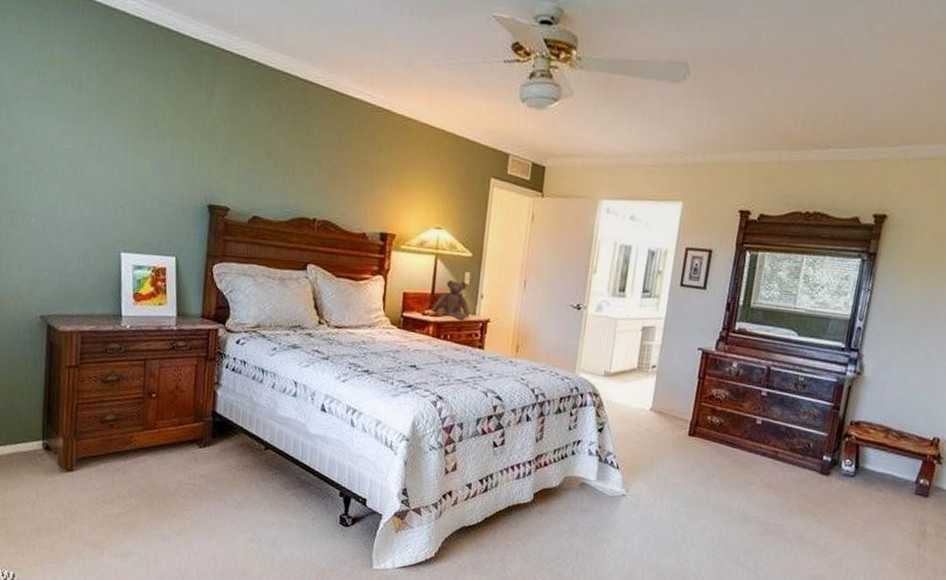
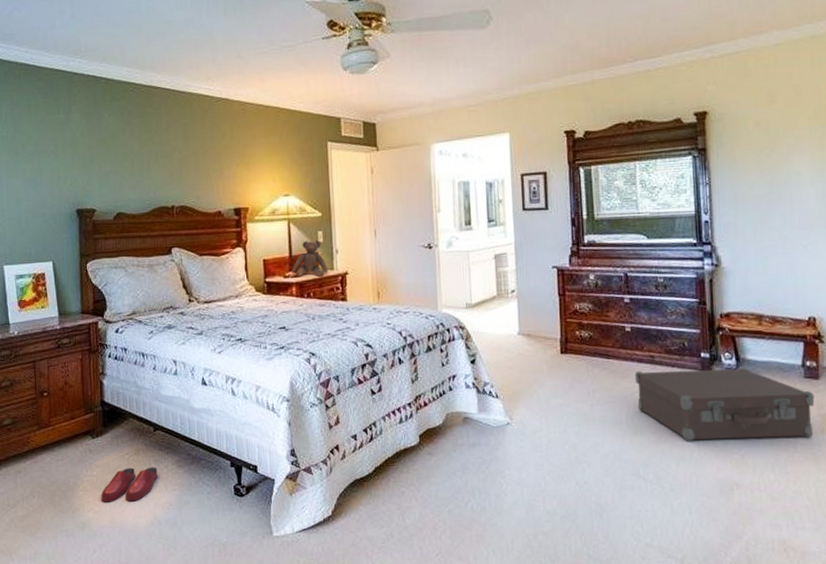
slippers: none [202,482,264,516] -> present [101,467,158,502]
suitcase: none [751,463,920,550] -> present [634,367,815,441]

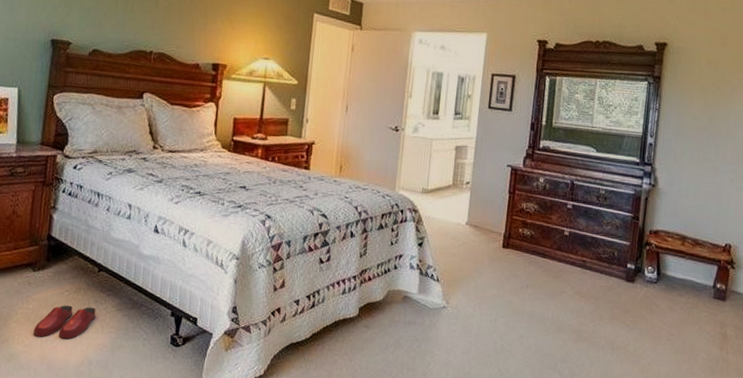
teddy bear: present [291,240,328,278] -> none [260,106,296,144]
suitcase: present [634,367,815,441] -> none [564,273,720,353]

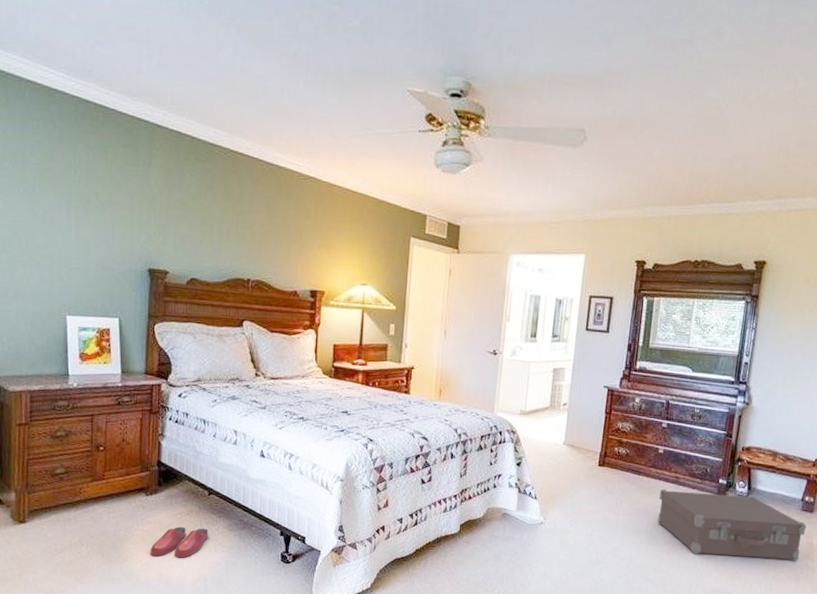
suitcase: none [564,273,720,353] -> present [657,489,807,561]

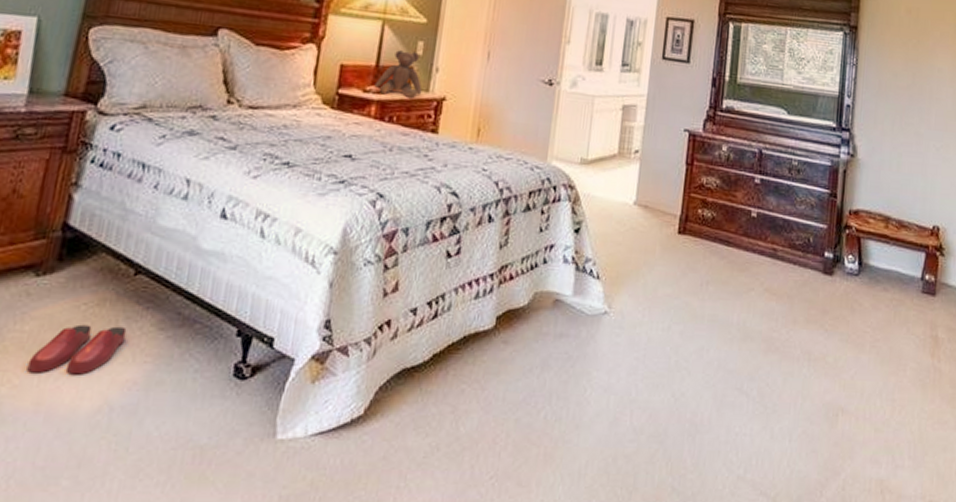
teddy bear: none [360,332,396,369] -> present [374,50,422,99]
suitcase: present [657,489,807,561] -> none [751,264,929,361]

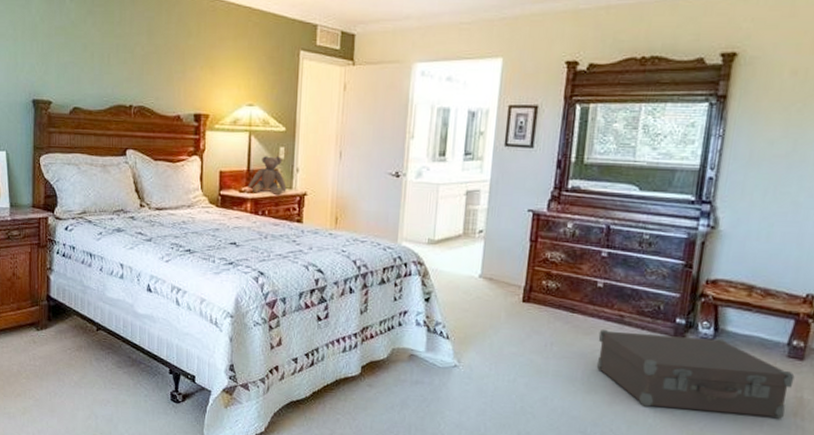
slippers: present [27,324,127,375] -> none [42,362,98,395]
suitcase: none [751,264,929,361] -> present [596,329,795,419]

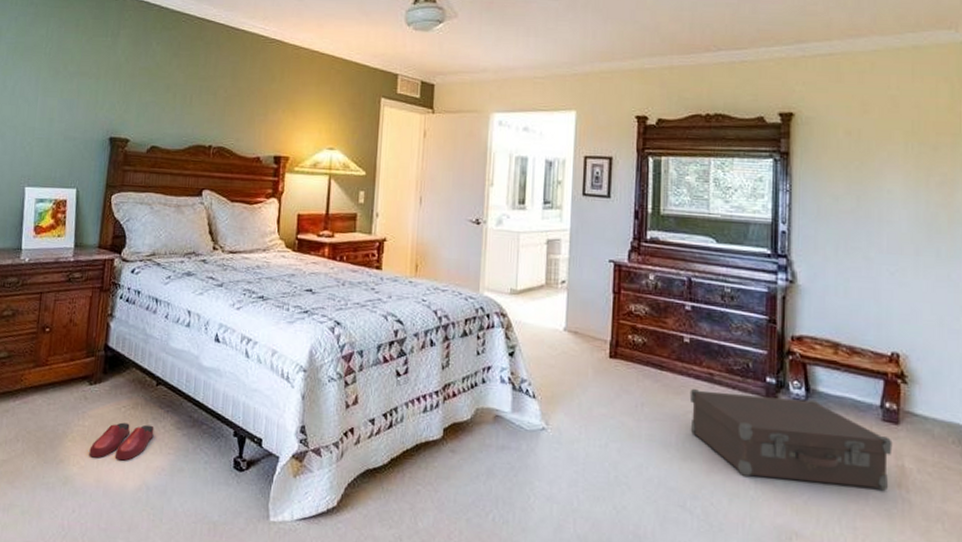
slippers: none [42,362,98,395] -> present [89,422,154,461]
teddy bear: present [248,156,287,196] -> none [326,200,366,241]

